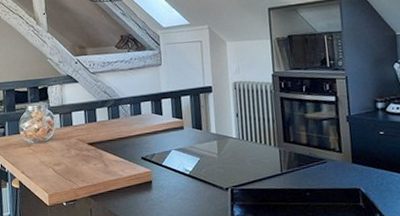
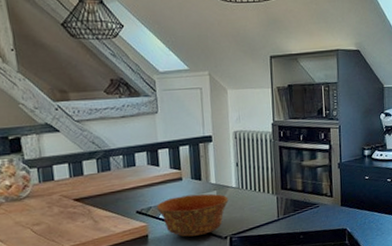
bowl: none [160,143,229,186] -> present [157,194,229,237]

